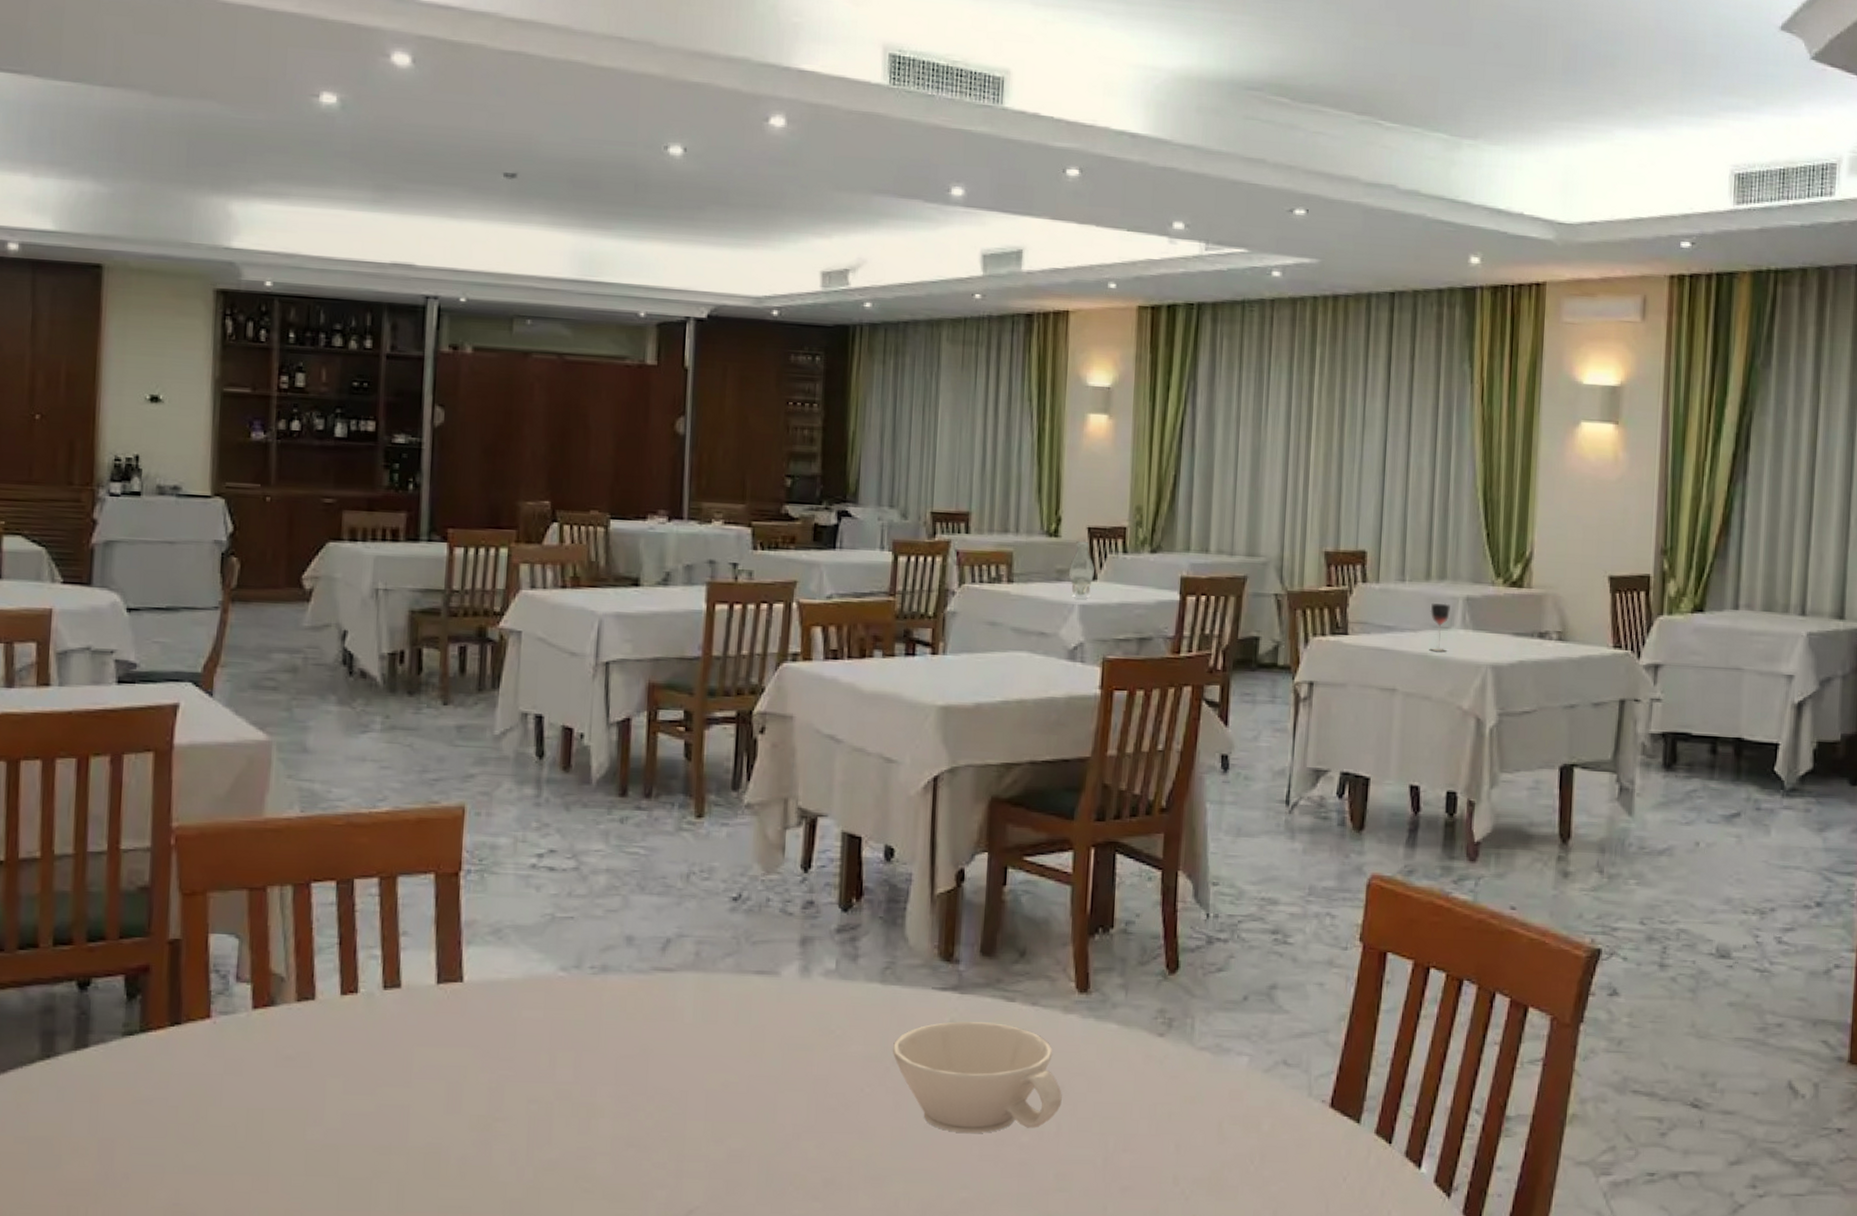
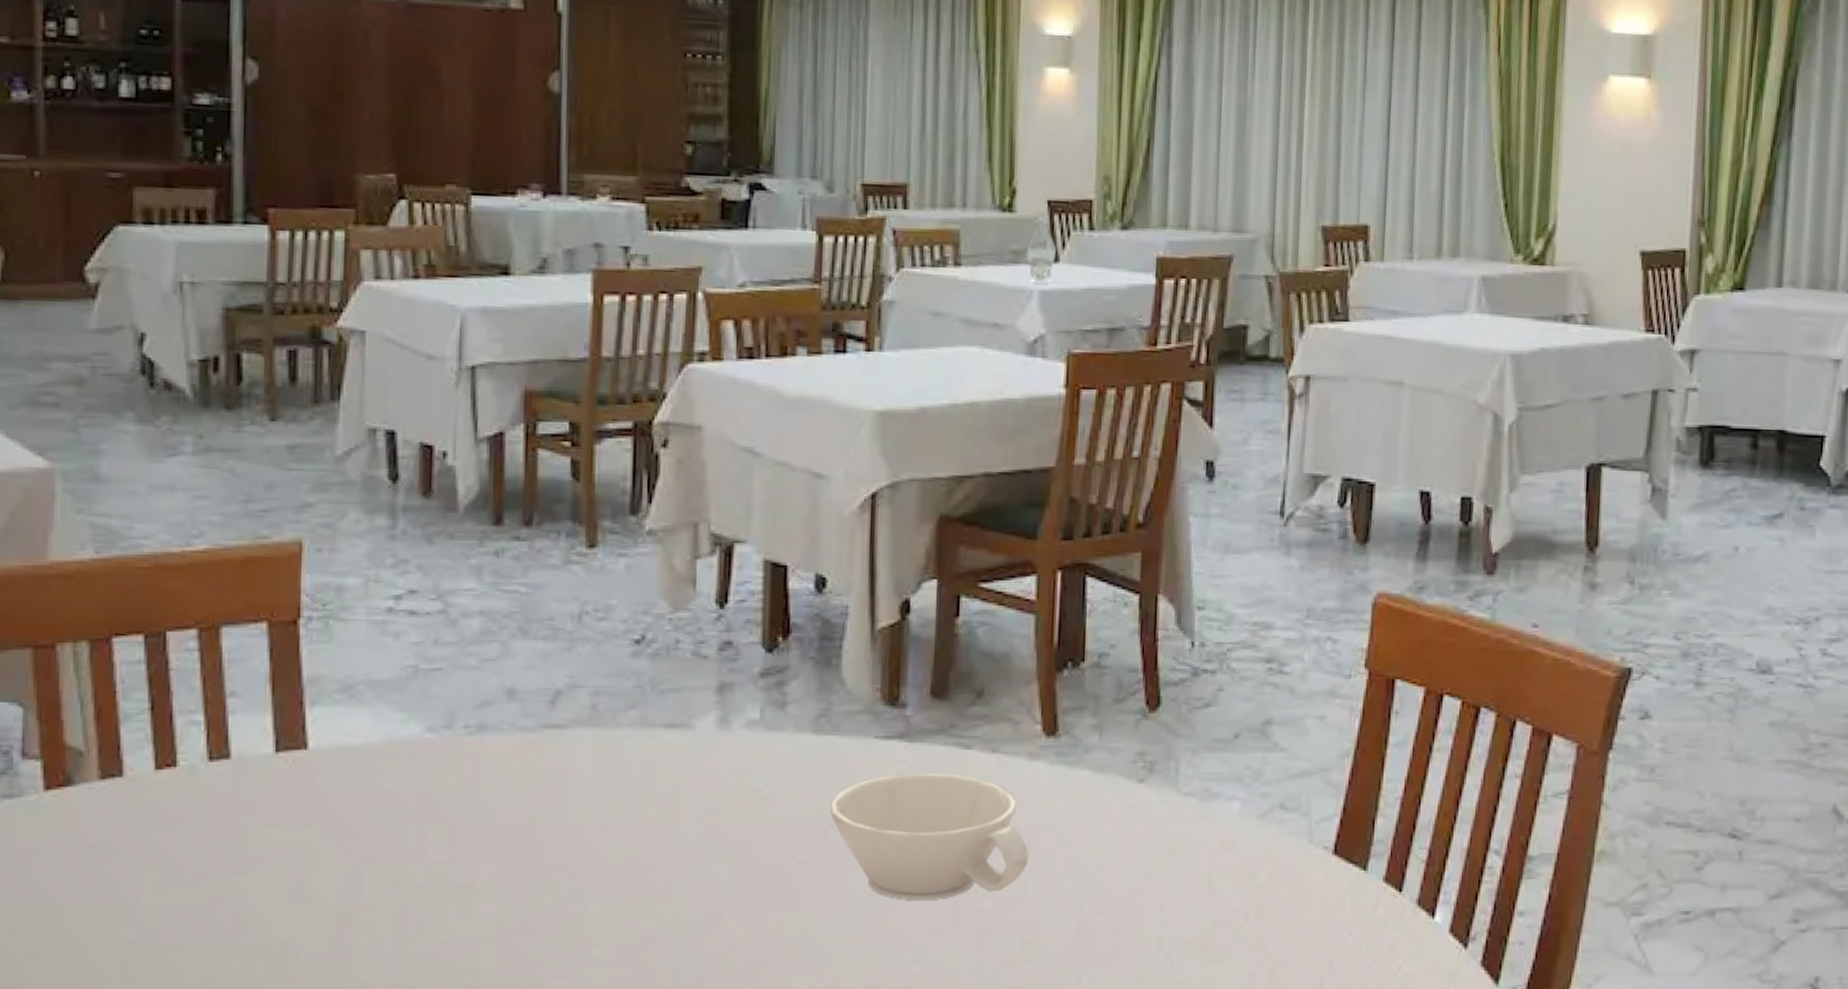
wineglass: present [1429,602,1450,652] -> none [1440,283,1464,339]

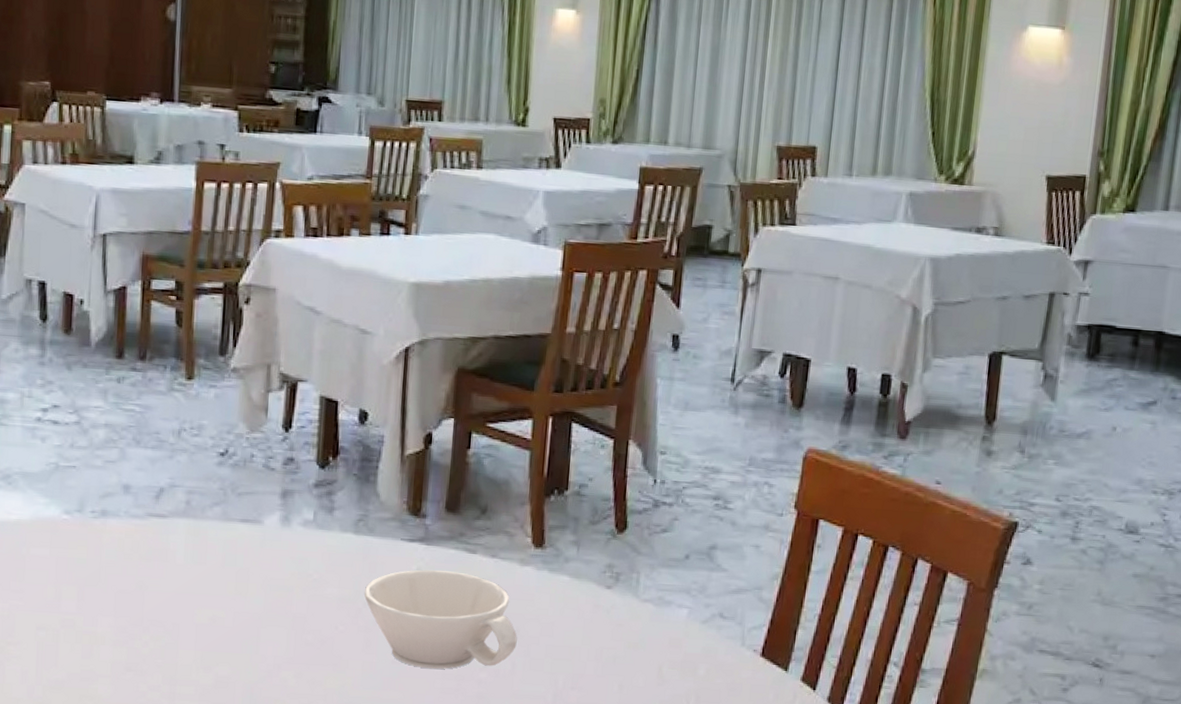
vase: present [1026,217,1056,286] -> none [534,131,559,188]

